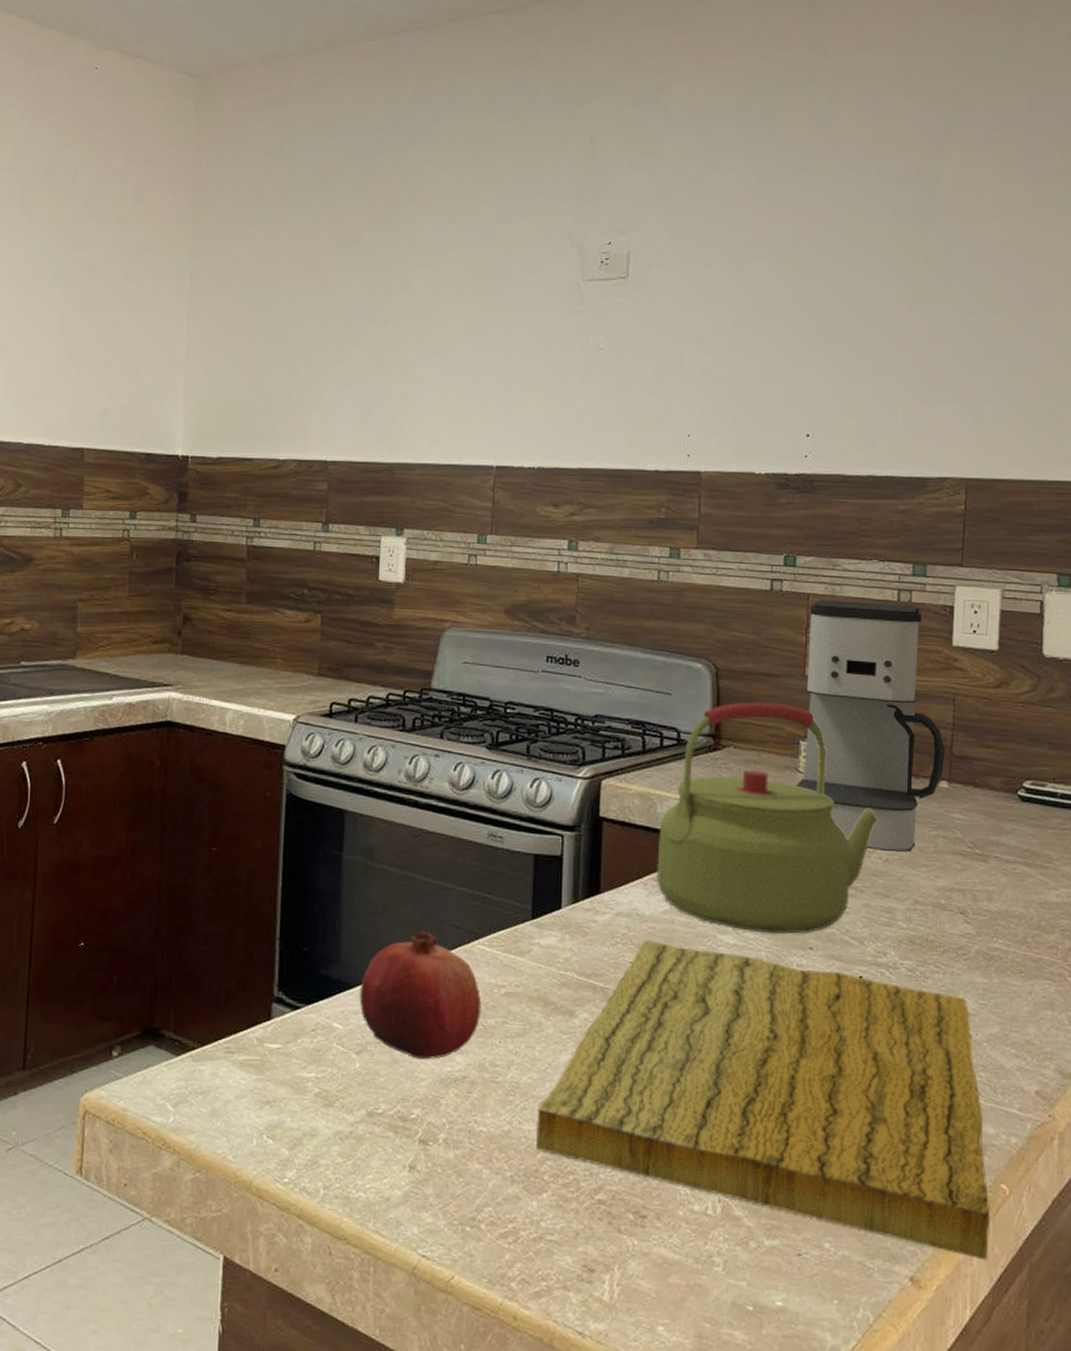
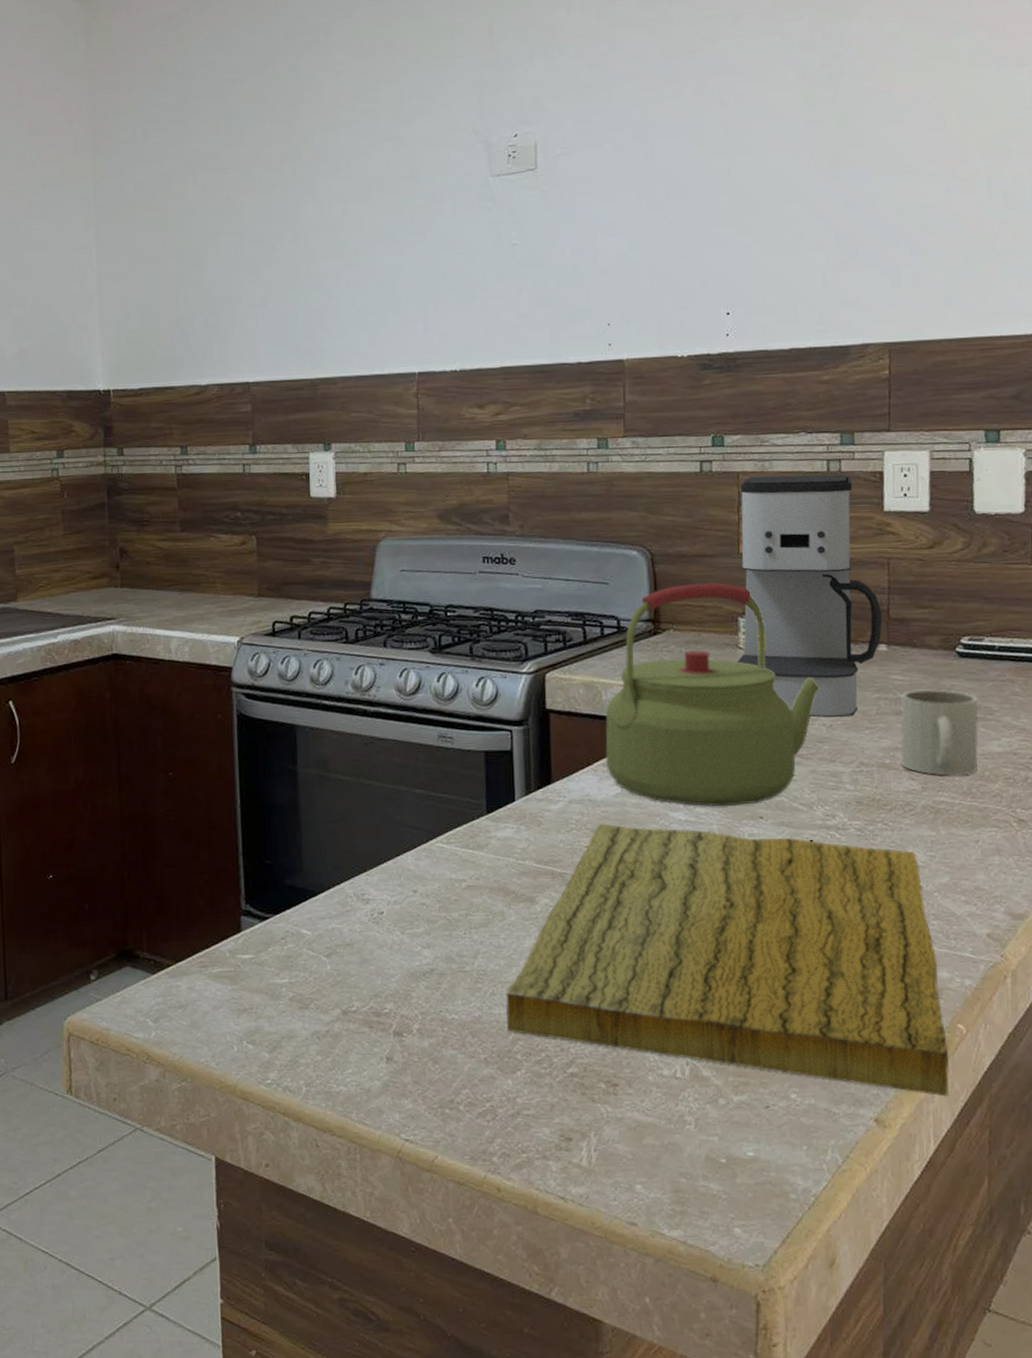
fruit: present [359,931,482,1060] -> none [325,834,445,957]
mug: none [957,830,1038,923] -> present [900,689,979,776]

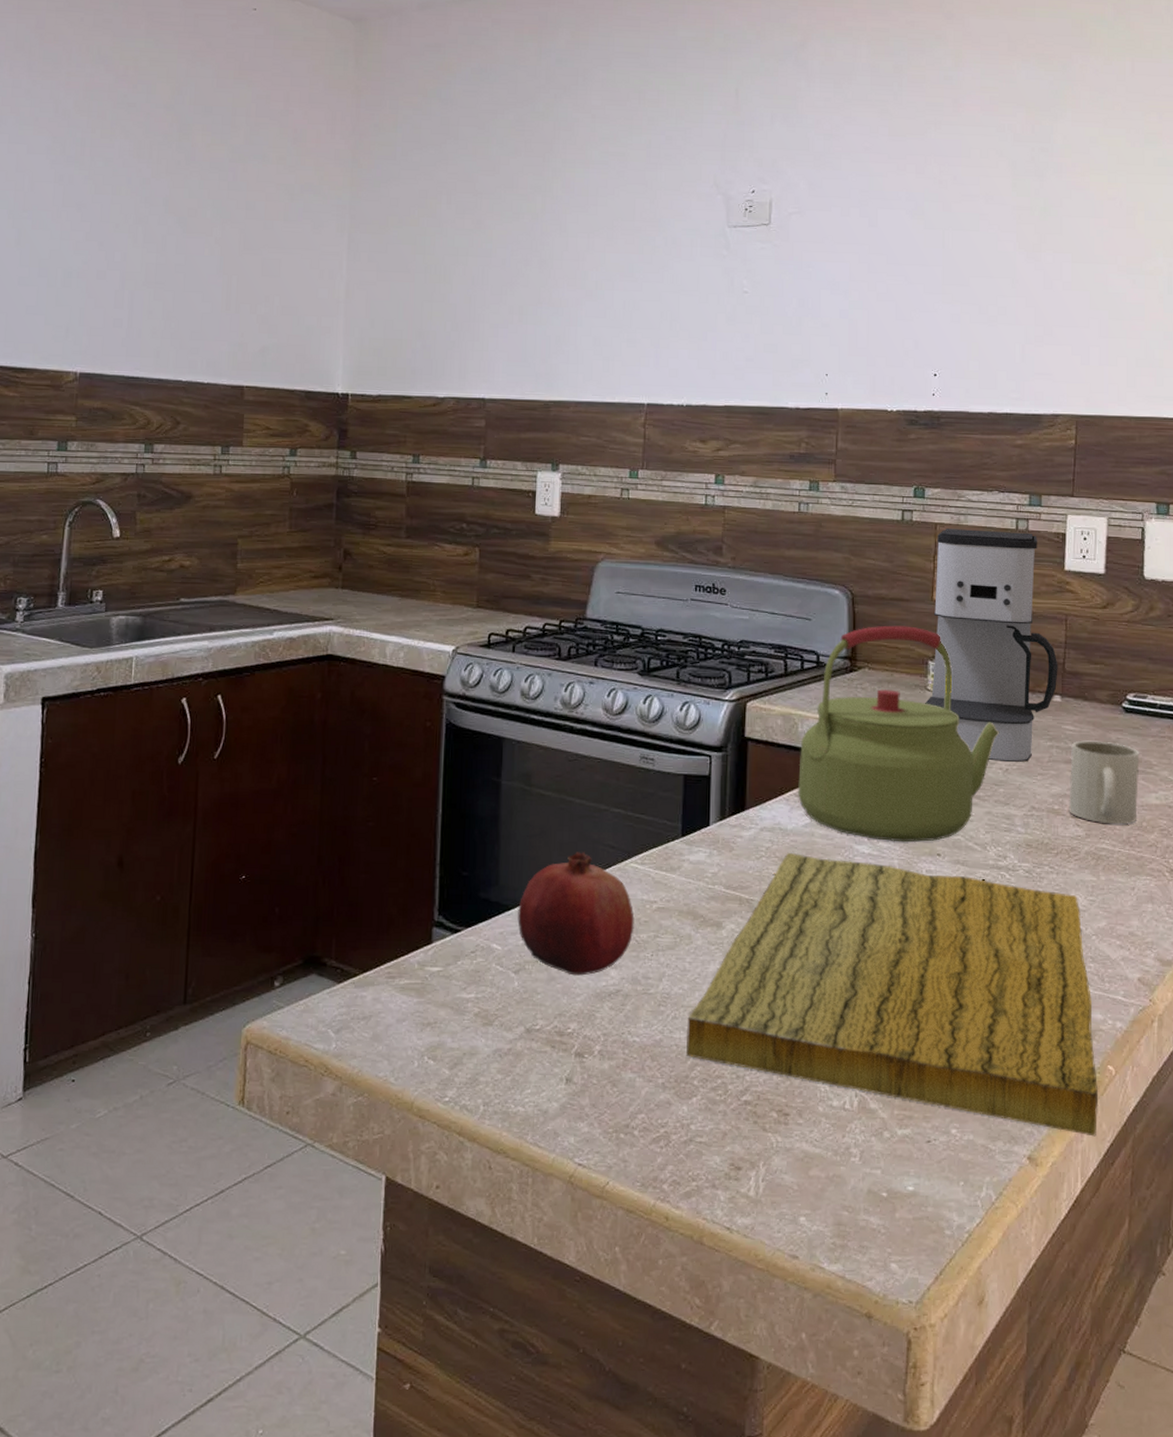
fruit: none [325,834,445,957] -> present [517,852,635,976]

